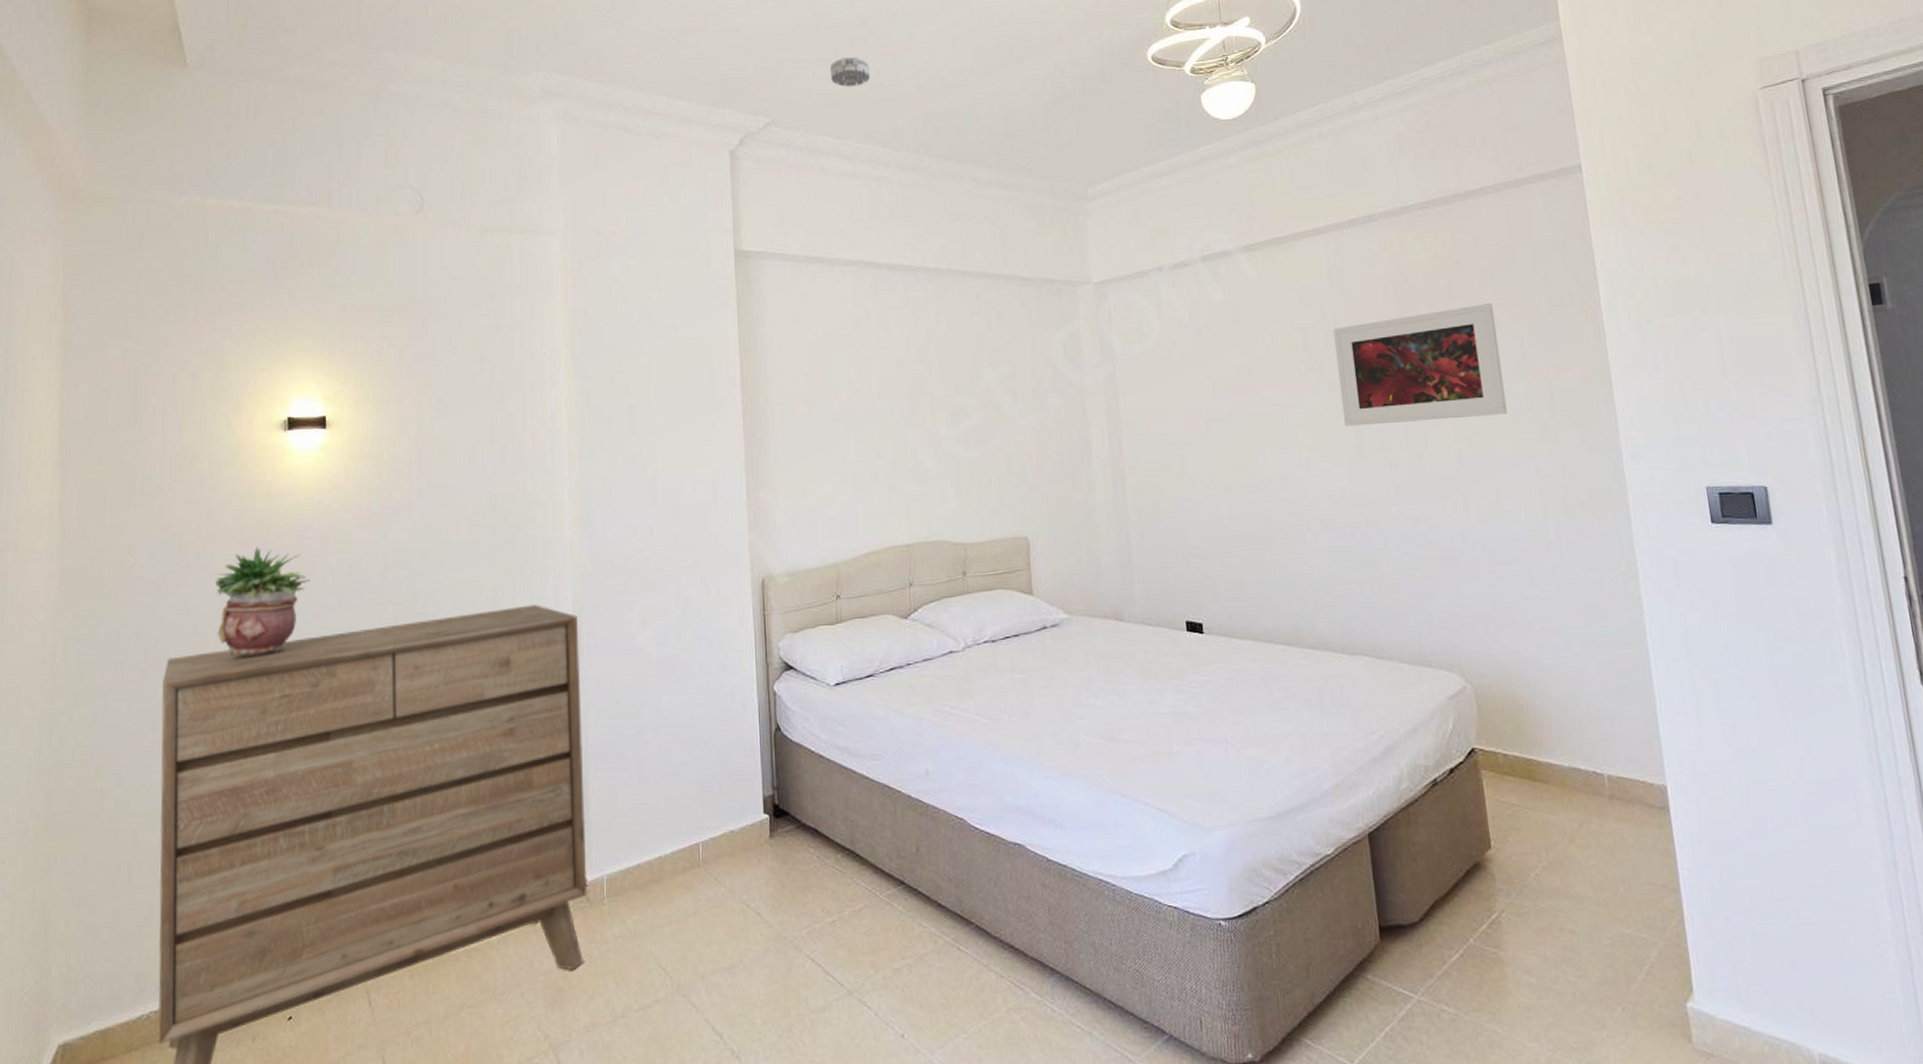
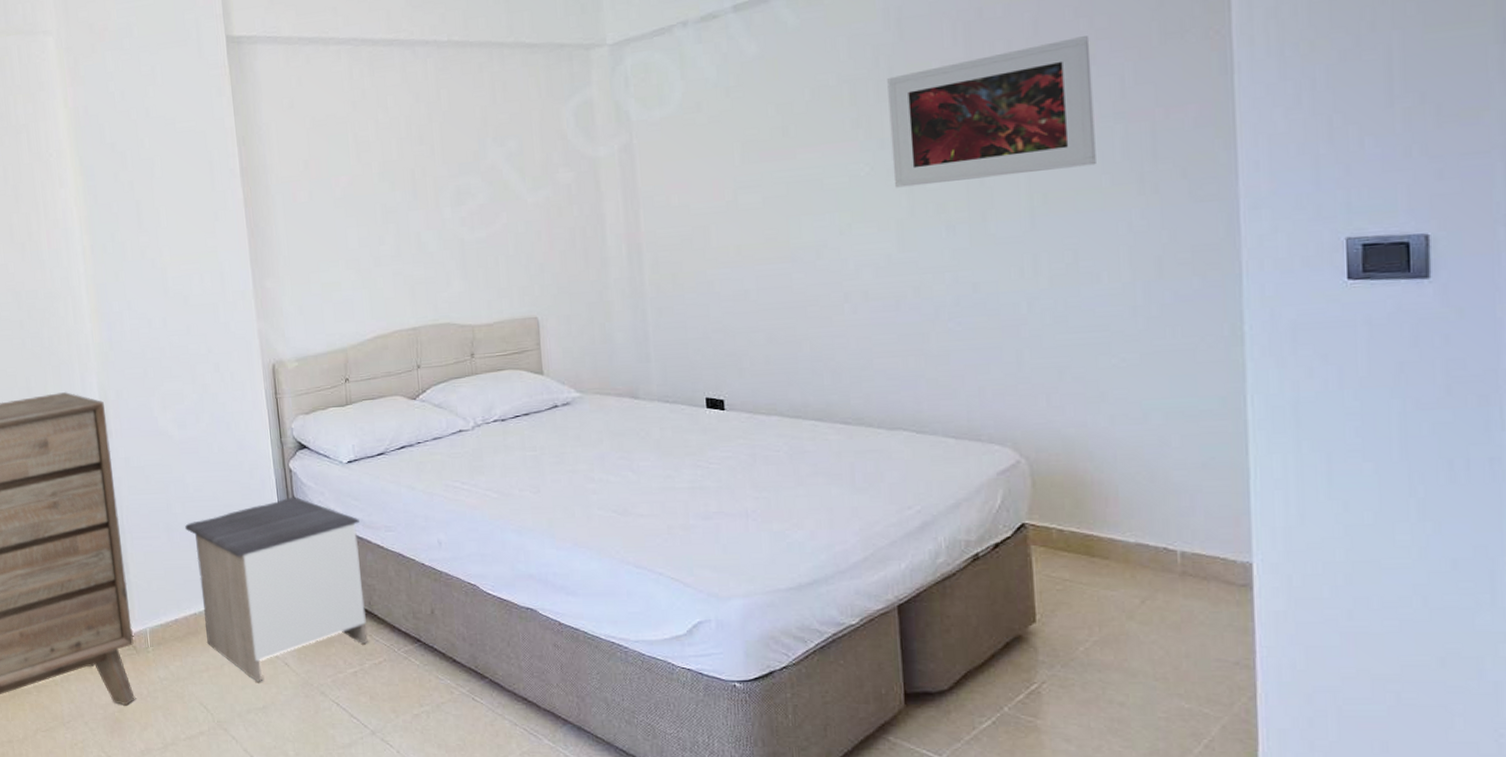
nightstand: none [656,722,849,937] -> present [185,496,368,682]

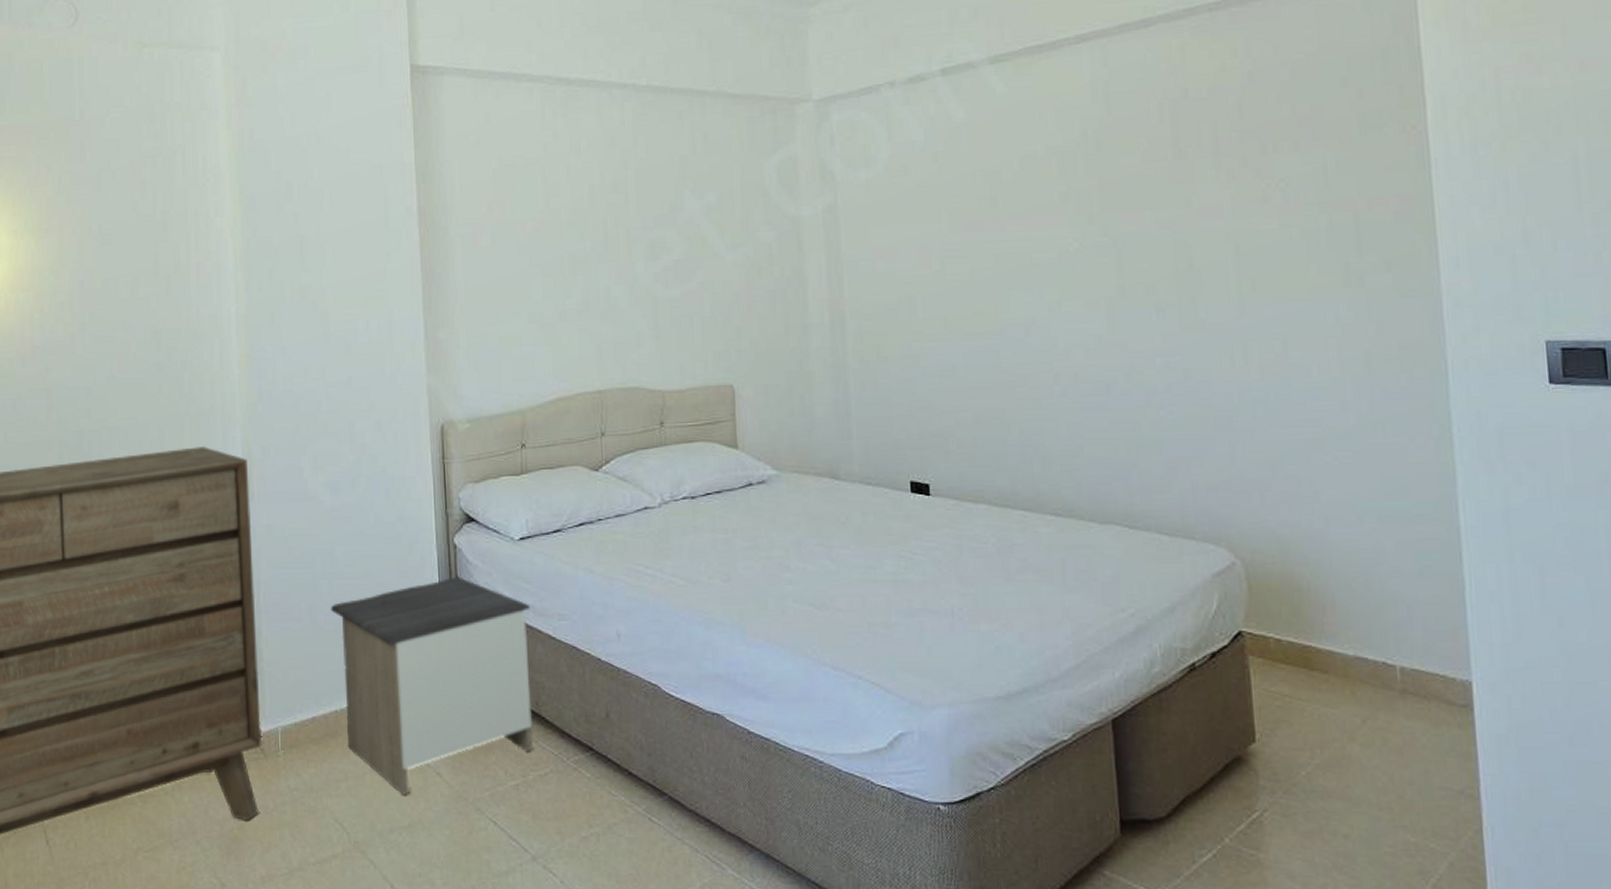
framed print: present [887,36,1096,188] -> none [1095,123,1303,266]

